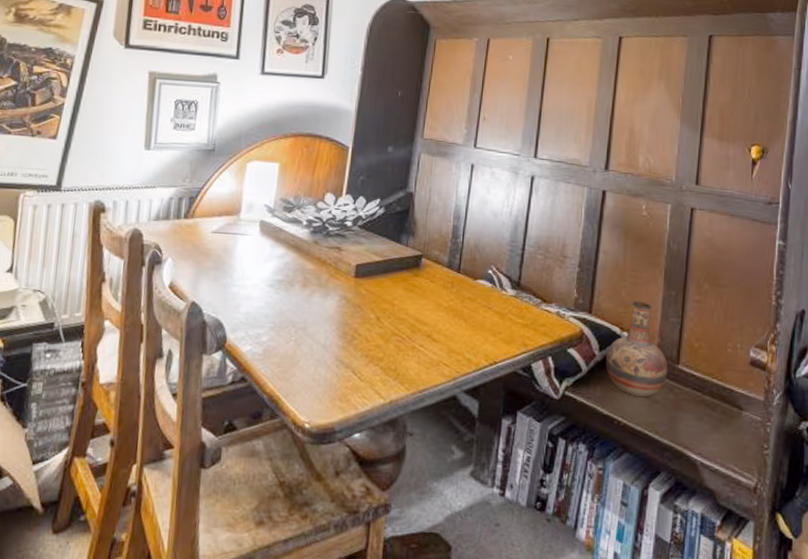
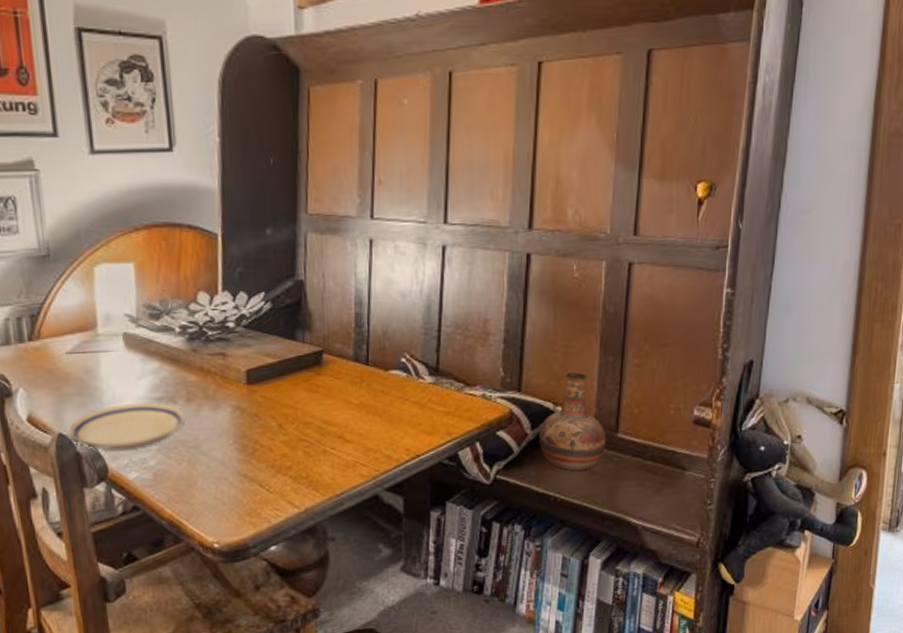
plate: none [200,282,299,324] -> present [68,402,185,451]

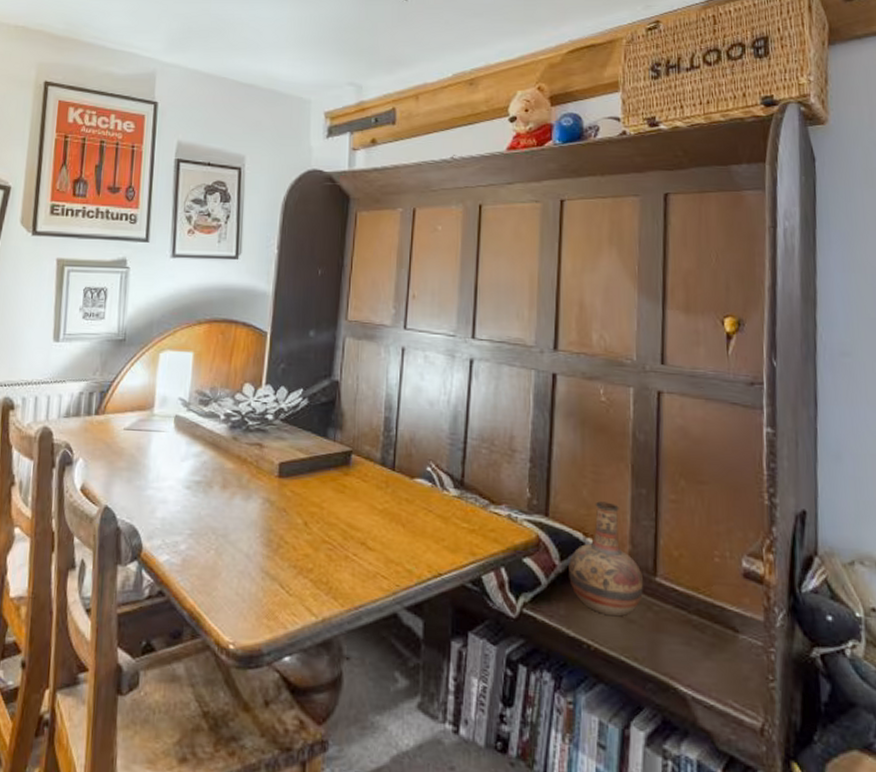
plate: present [68,402,185,451] -> none [114,483,219,531]

